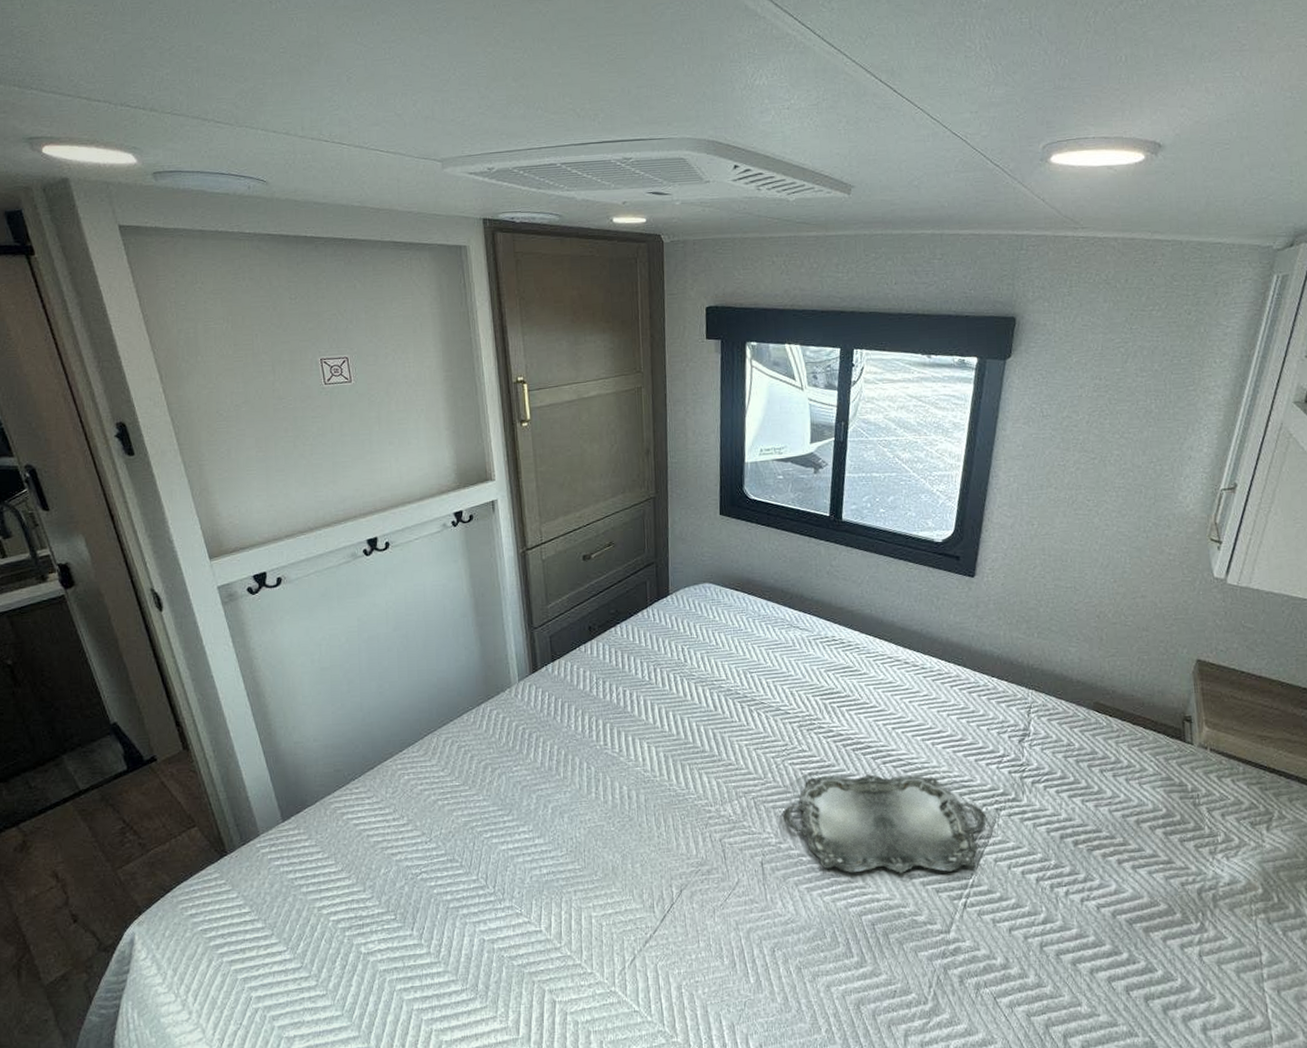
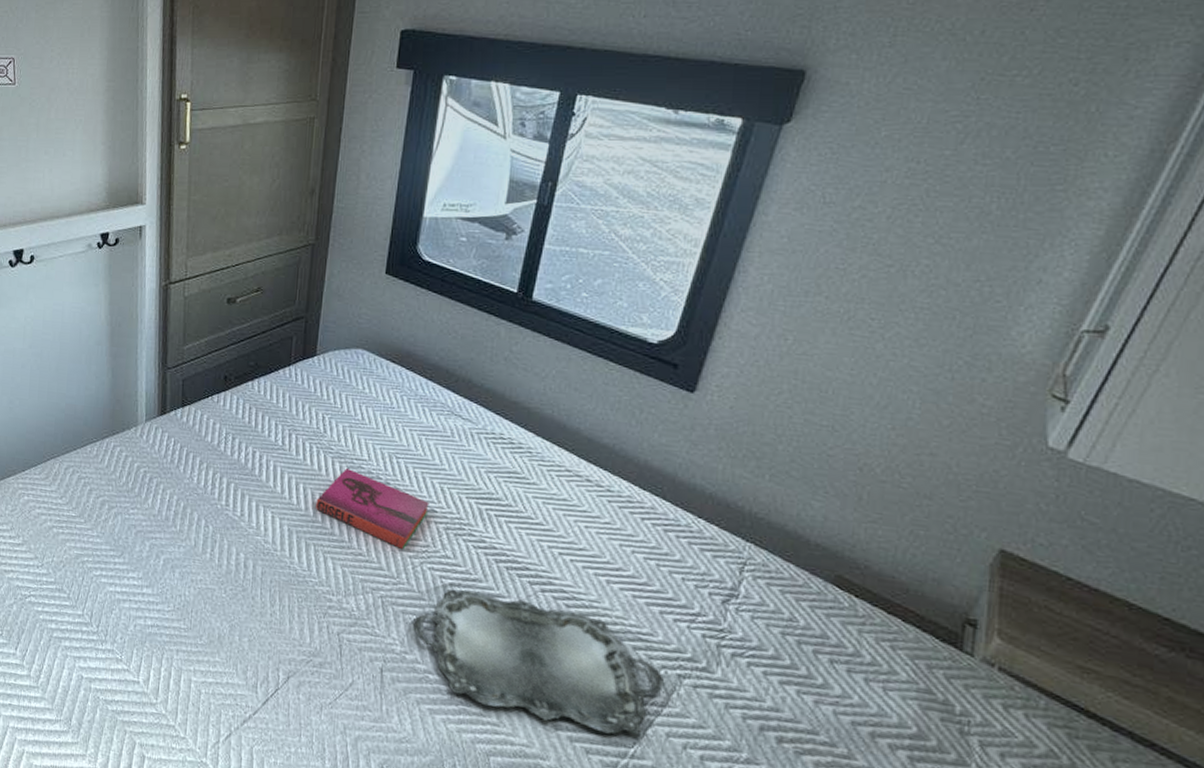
hardback book: none [686,690,783,752] -> present [316,468,429,549]

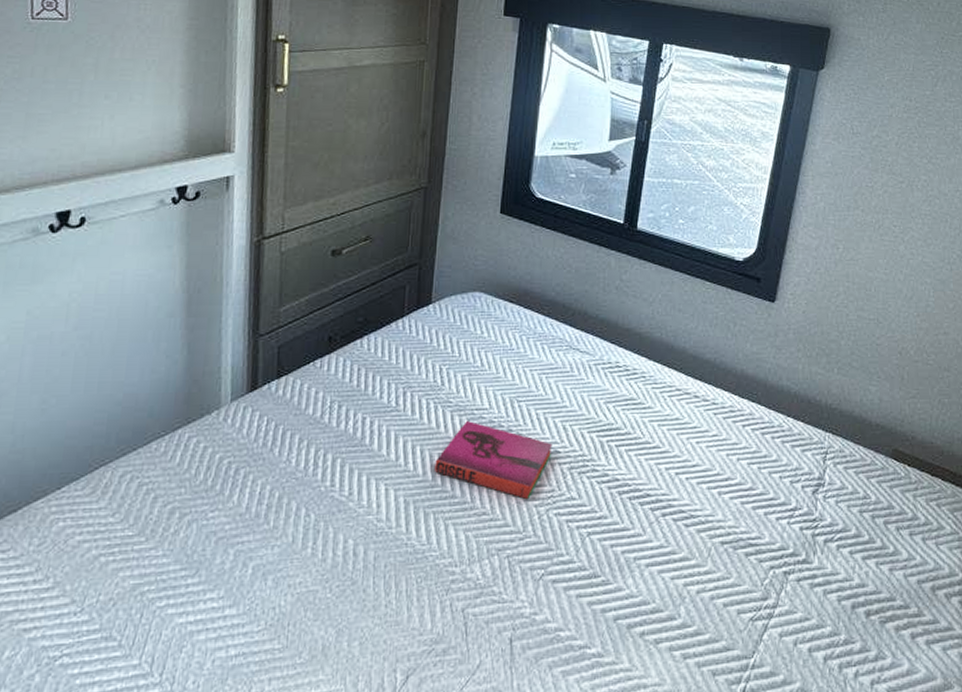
serving tray: present [412,589,665,735] -> none [540,529,774,653]

